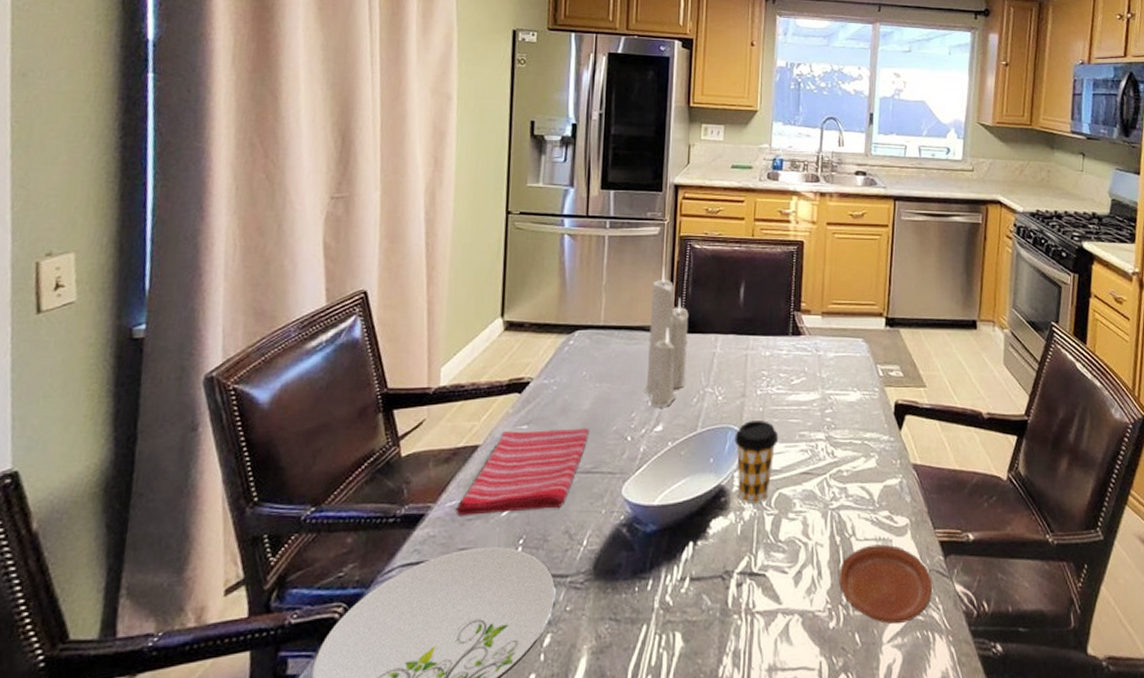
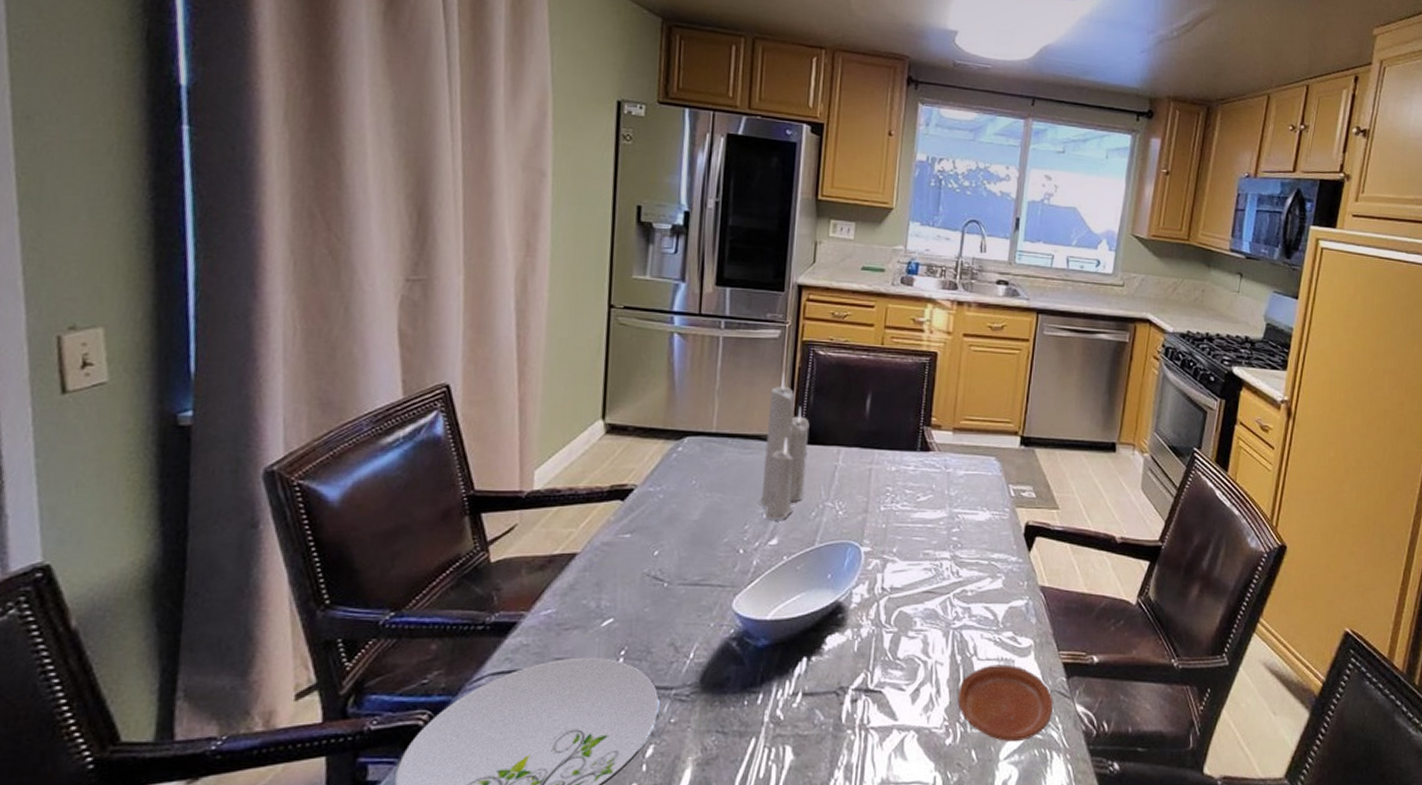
dish towel: present [455,428,589,516] -> none [551,538,698,625]
coffee cup: present [734,420,779,504] -> none [854,537,902,621]

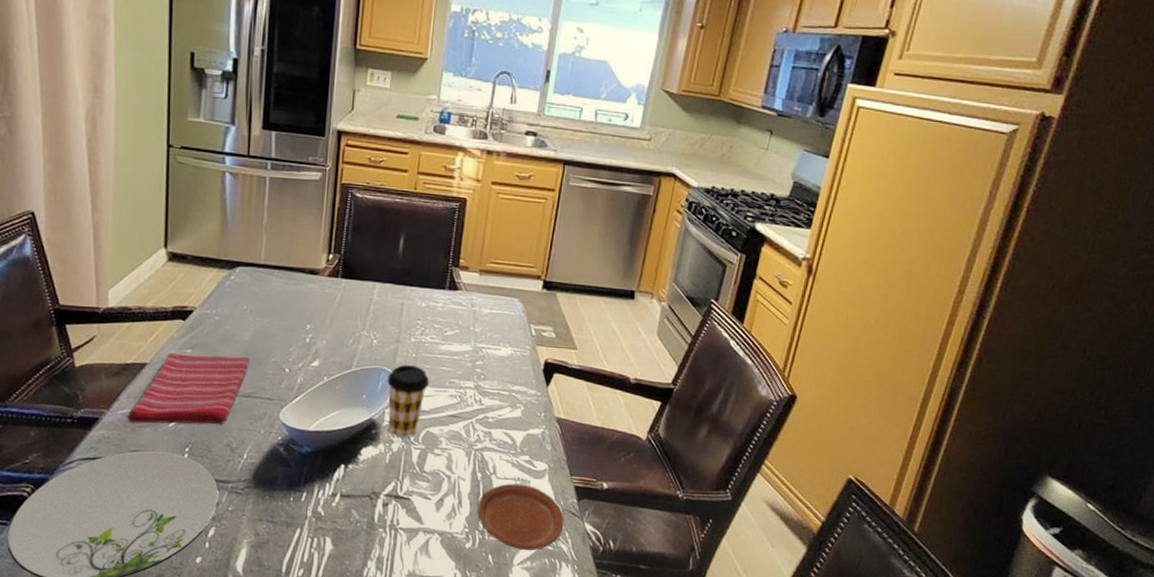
dish towel: none [551,538,698,625] -> present [127,353,249,425]
candle: present [759,373,810,520] -> none [303,212,348,345]
coffee cup: none [854,537,902,621] -> present [387,365,430,438]

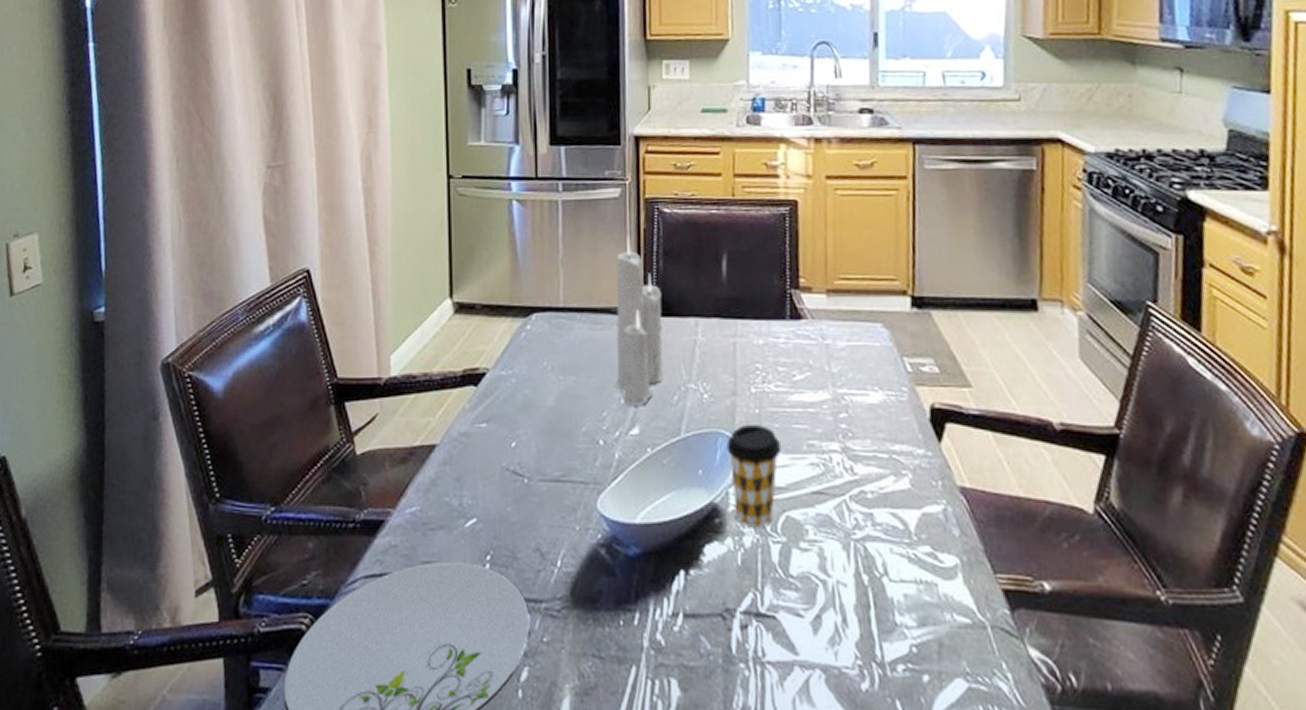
dish towel: present [127,353,249,425] -> none [416,428,555,525]
candle: none [303,212,348,345] -> present [615,236,665,405]
plate: present [477,483,565,551] -> none [869,588,998,694]

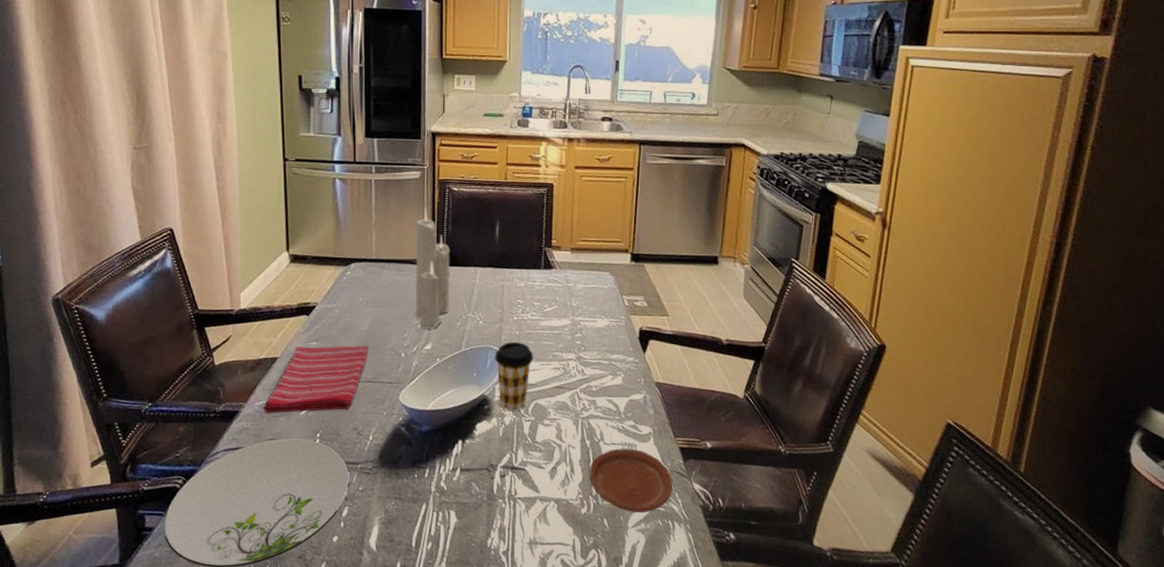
dish towel: none [416,428,555,525] -> present [263,345,368,413]
plate: none [869,588,998,694] -> present [589,448,673,513]

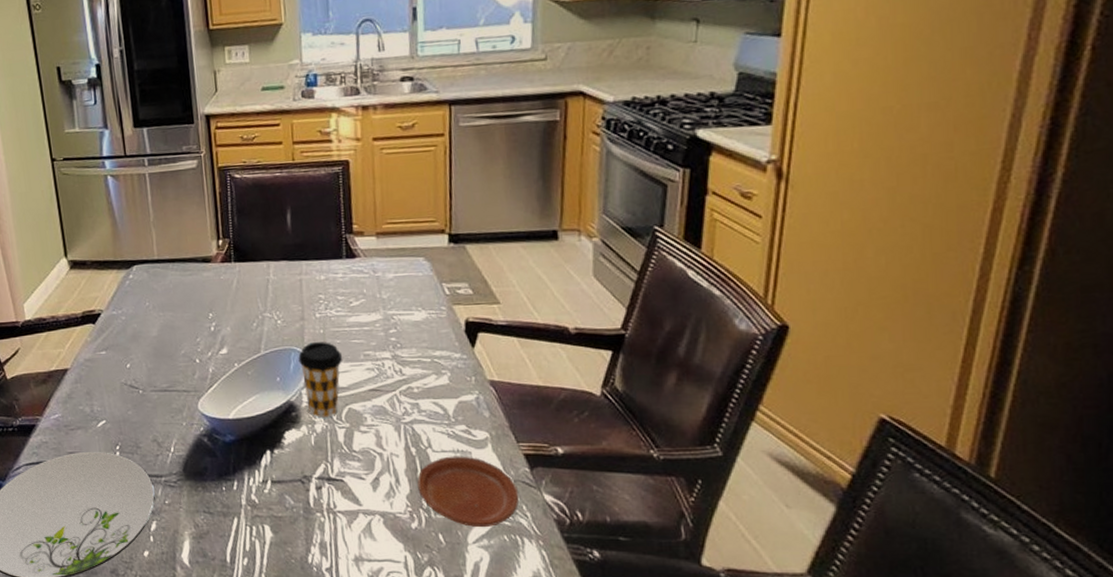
dish towel: present [263,345,368,413] -> none [59,352,161,427]
candle: present [414,207,451,329] -> none [198,199,245,332]

